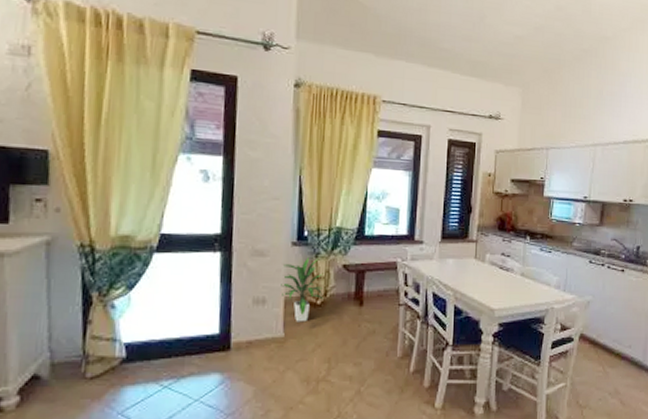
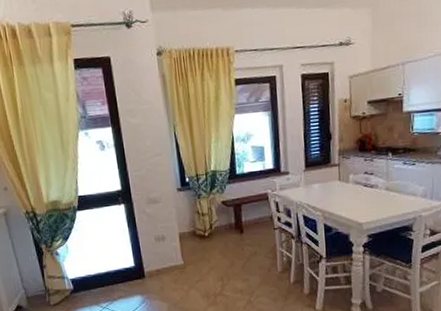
indoor plant: present [281,257,324,322] -> none [174,199,210,252]

